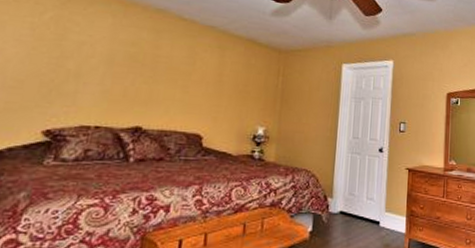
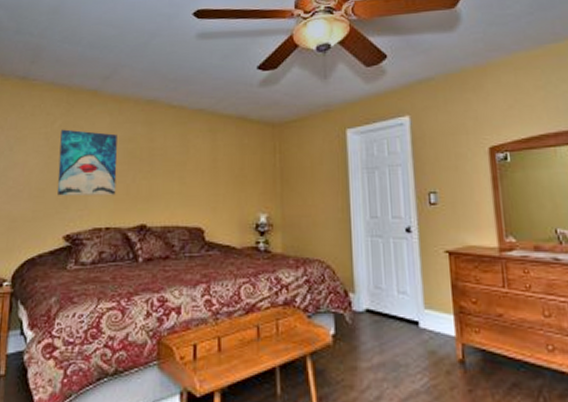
wall art: none [40,22,119,96] -> present [57,129,117,196]

